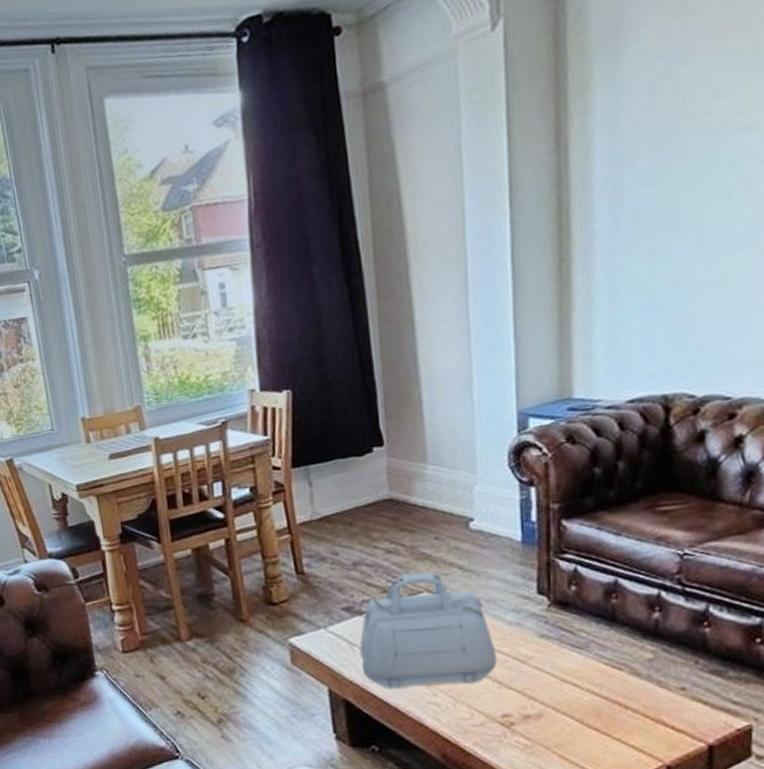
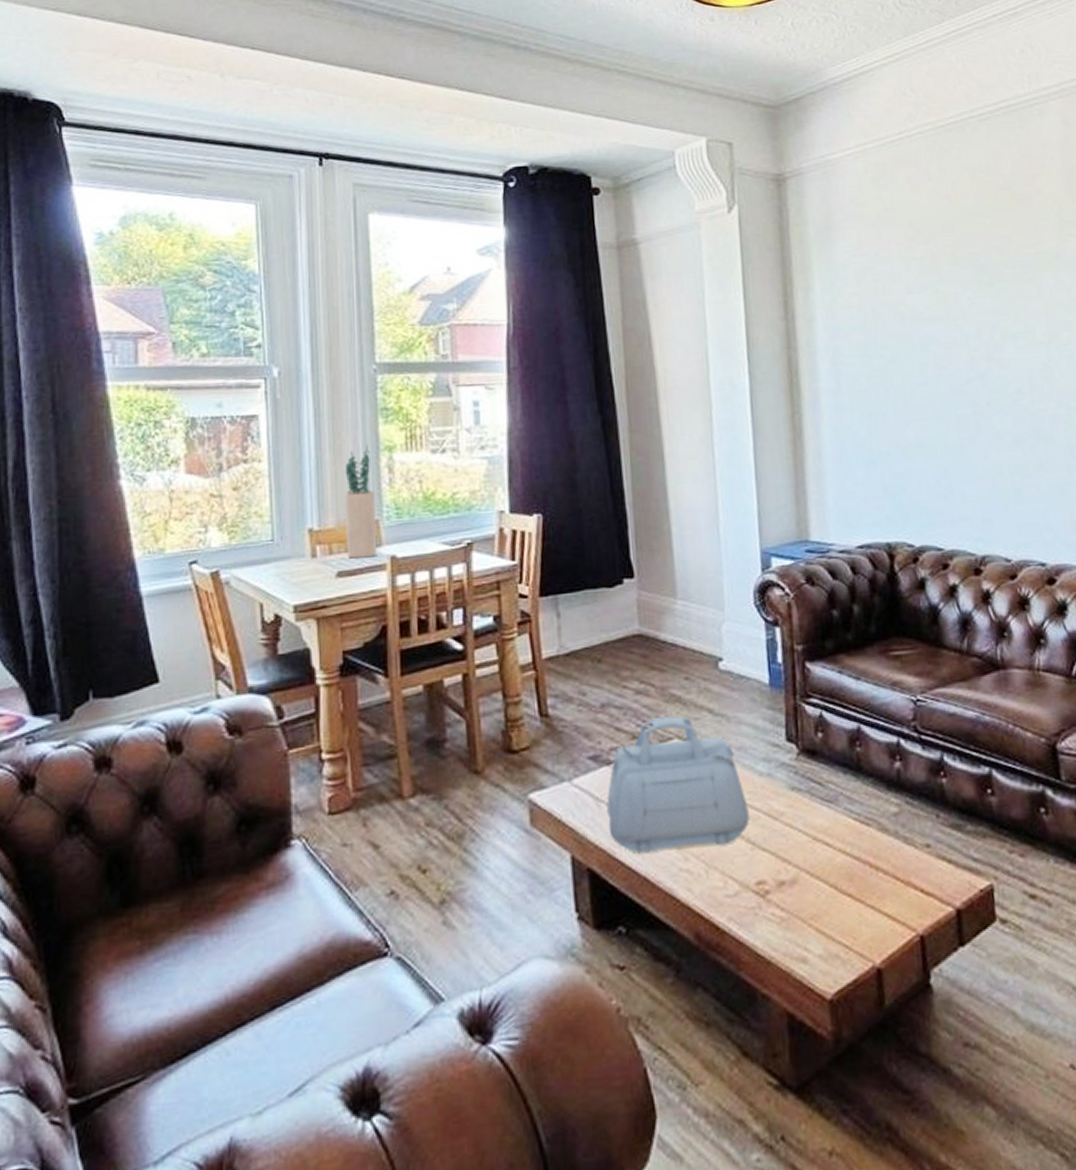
vase: none [106,337,143,443] -> present [344,445,378,560]

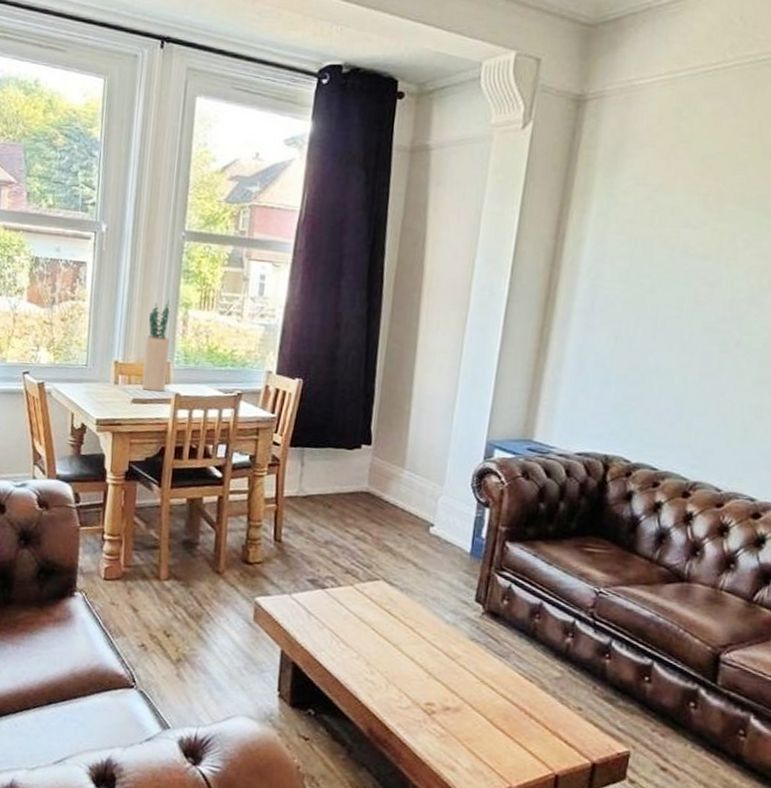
handbag: present [606,715,750,853] -> none [314,560,432,669]

